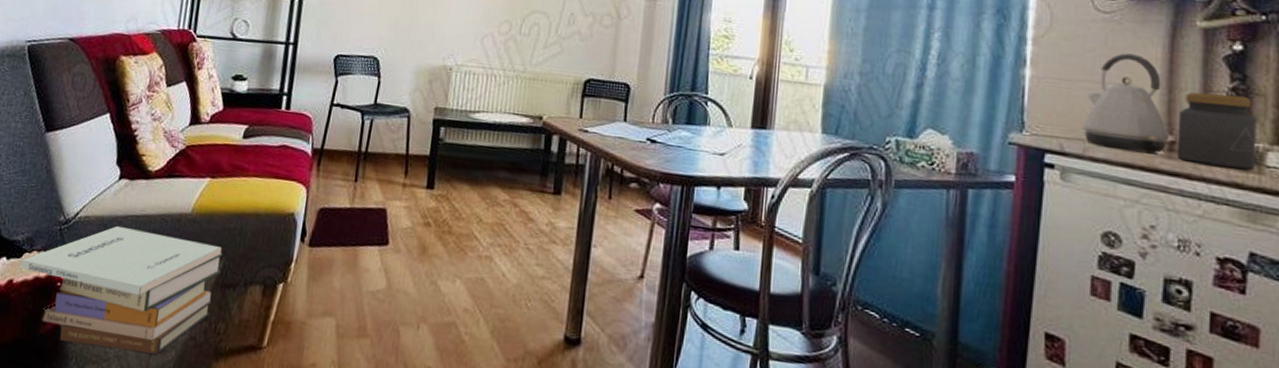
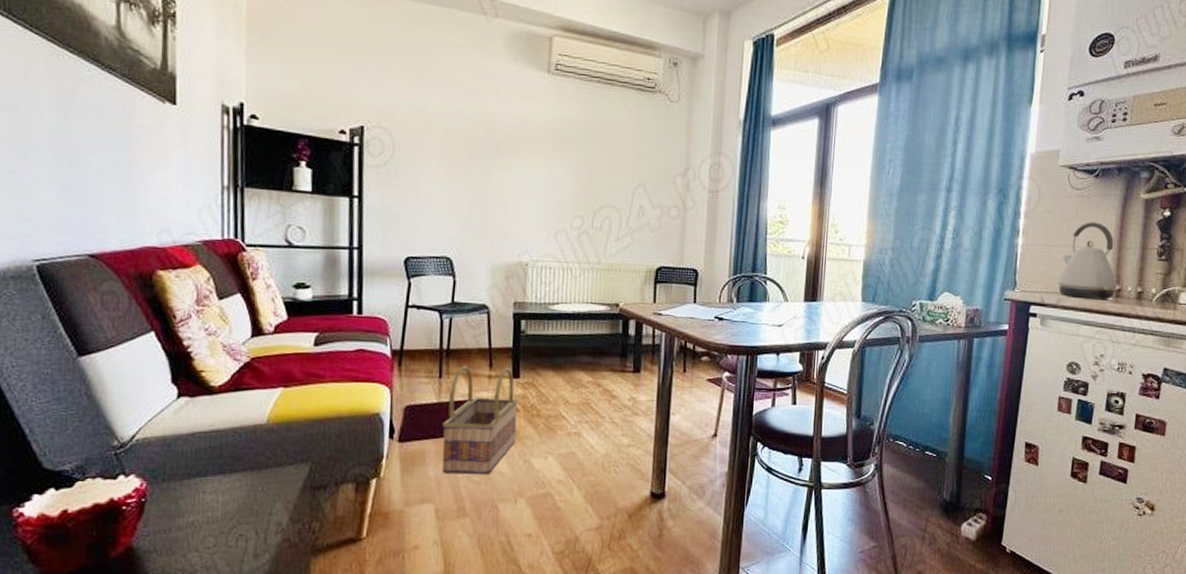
books: present [19,225,223,355] -> none [72,443,308,561]
basket: none [347,170,430,292] -> present [442,365,518,475]
jar: present [1177,91,1257,171] -> none [1121,250,1175,309]

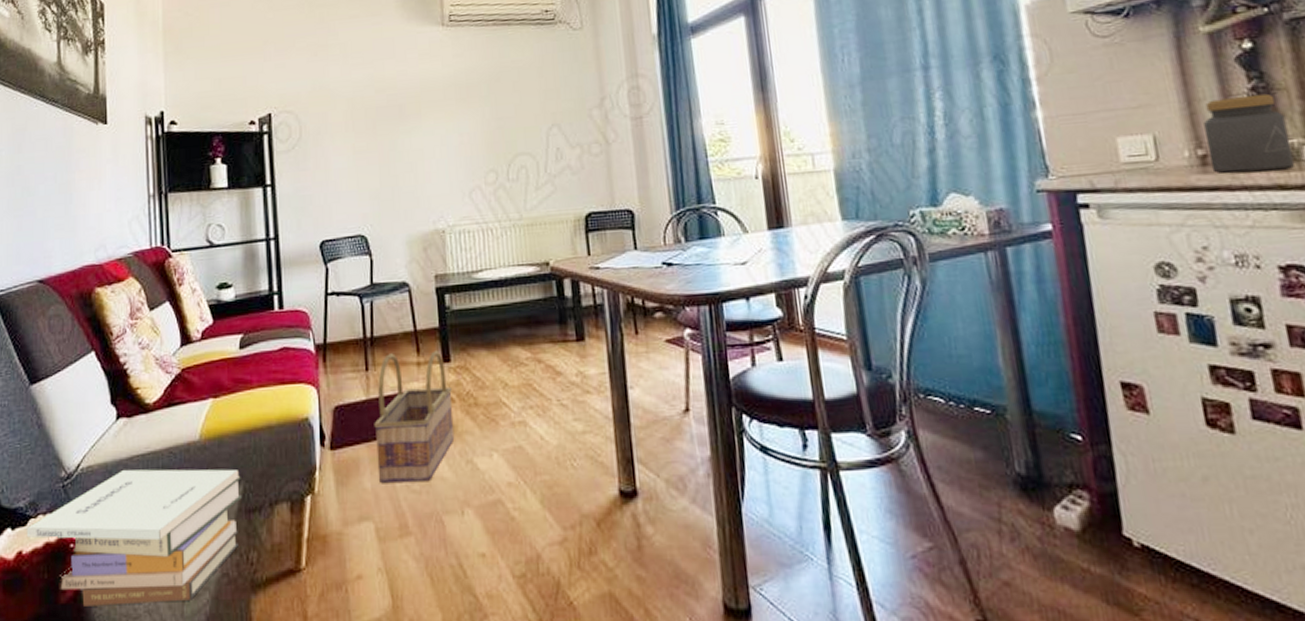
books: none [72,443,308,561] -> present [26,469,242,606]
kettle: present [1057,222,1118,300] -> none [1106,73,1201,177]
jar: none [1121,250,1175,309] -> present [1204,93,1294,175]

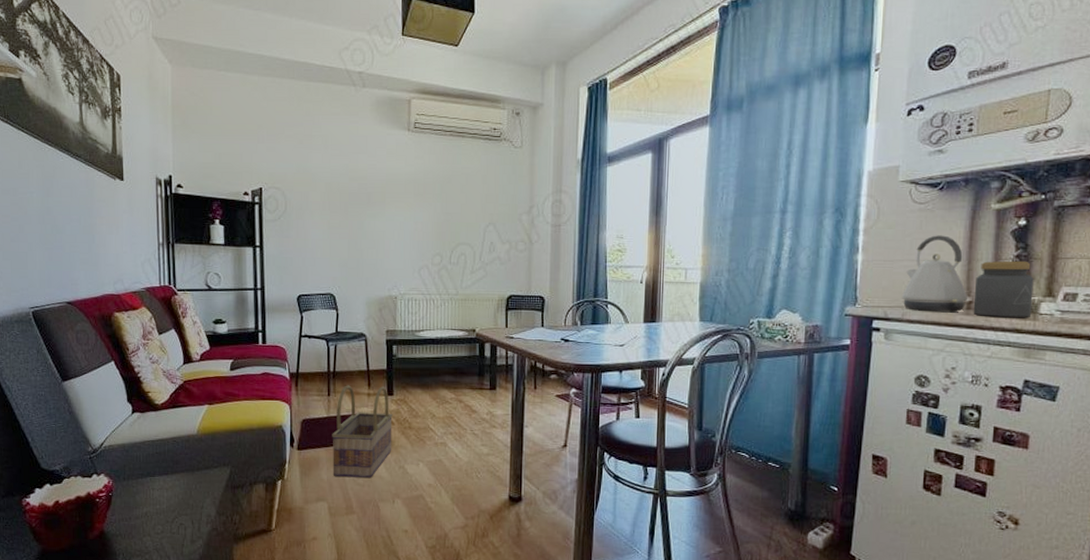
books: present [26,469,242,606] -> none [62,450,229,544]
kettle: none [1106,73,1201,177] -> present [901,235,968,313]

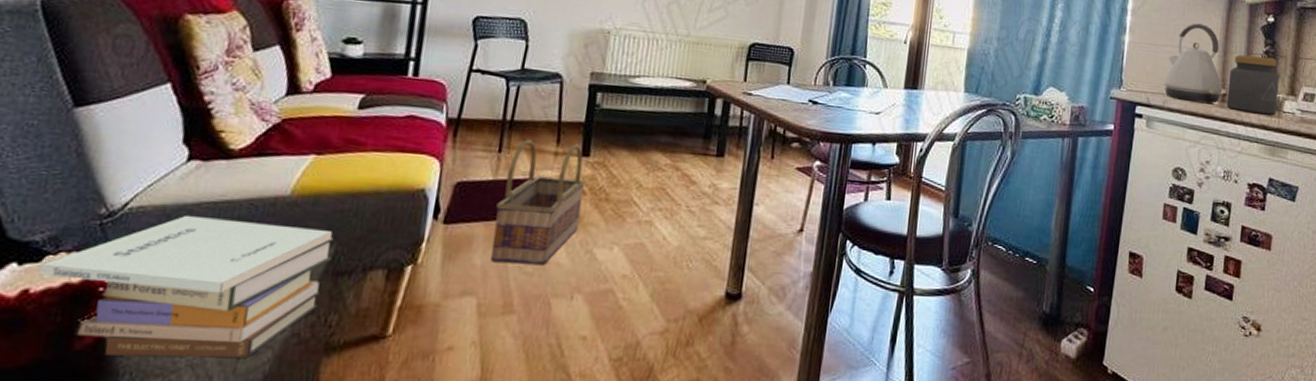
books: none [62,450,229,544] -> present [38,215,334,358]

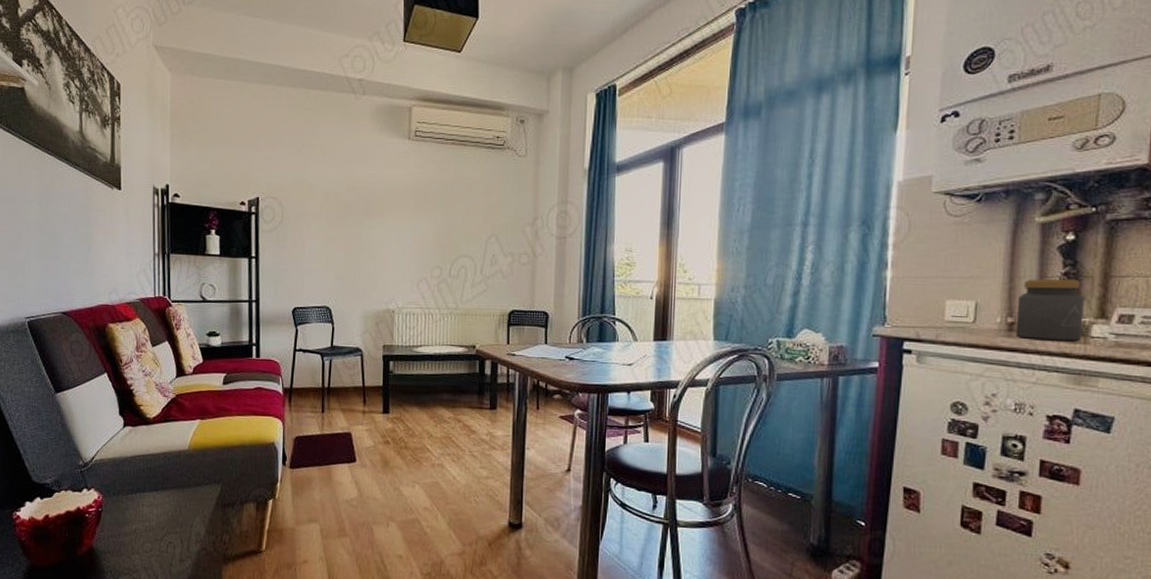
books: present [38,215,334,358] -> none [52,464,219,564]
basket: present [490,139,585,265] -> none [325,401,388,500]
kettle: present [1163,23,1223,105] -> none [935,250,1010,335]

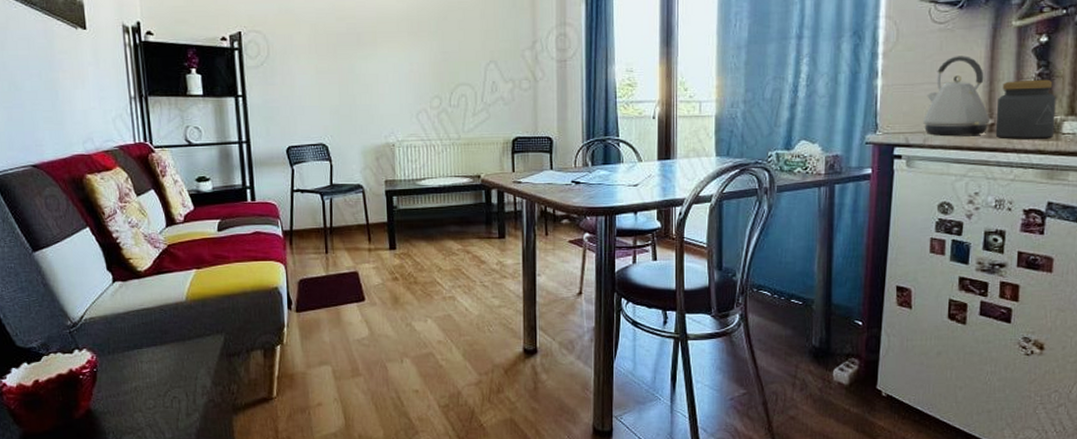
kettle: none [935,250,1010,335] -> present [922,56,990,137]

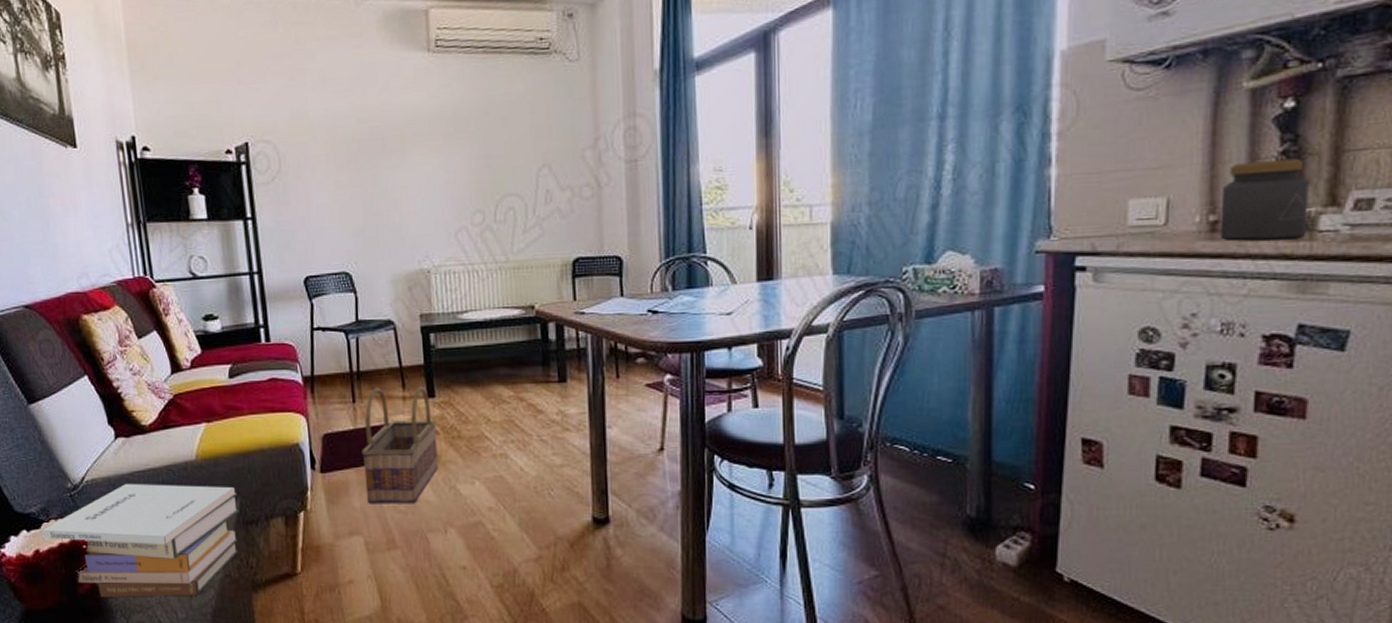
books: none [40,321,223,421] -> present [40,483,239,598]
basket: none [332,240,398,339] -> present [362,386,439,504]
kettle: present [922,56,990,137] -> none [1114,131,1213,241]

